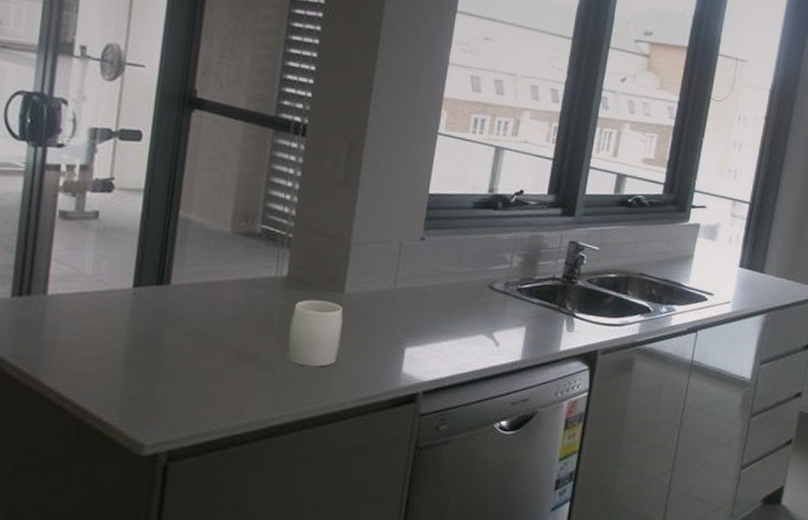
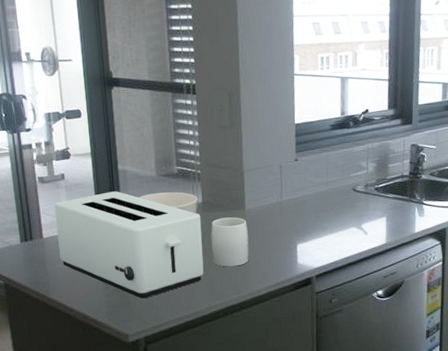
toaster: none [66,244,282,396] -> present [54,191,204,299]
bowl: none [199,254,283,290] -> present [138,192,199,214]

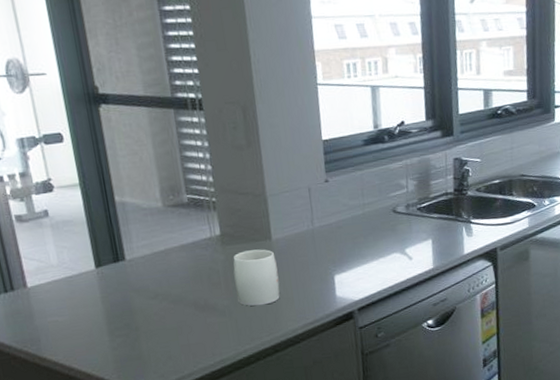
toaster: present [54,191,204,299] -> none [38,227,229,350]
bowl: present [138,192,199,214] -> none [143,224,216,249]

